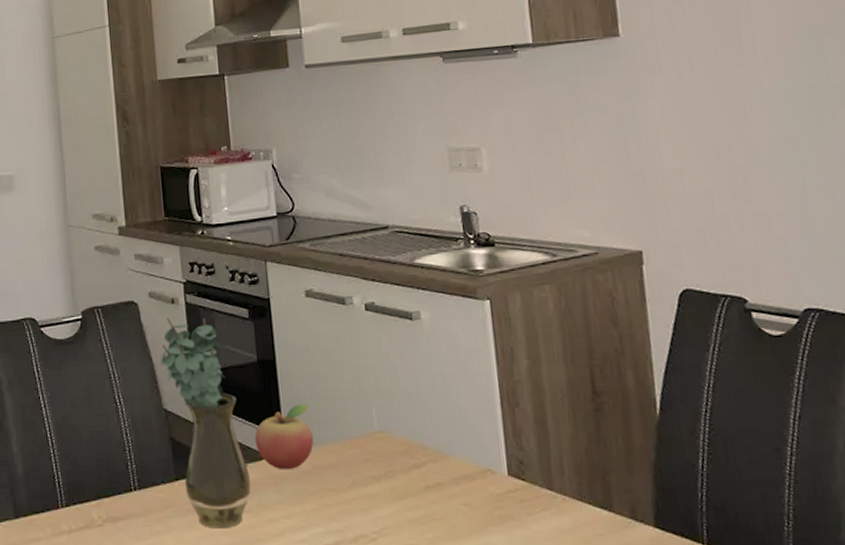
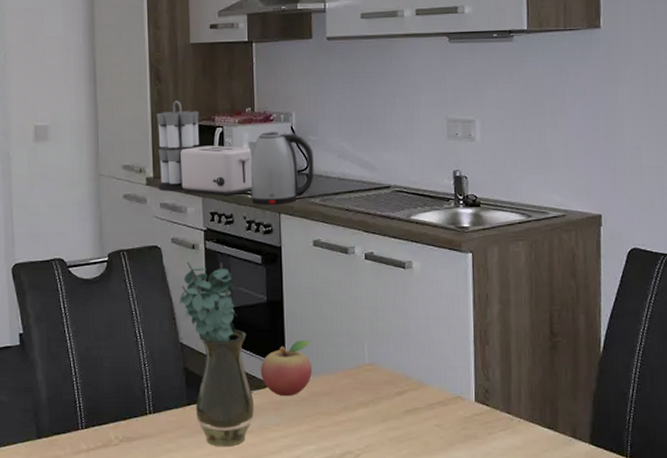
spice rack: none [125,142,174,241] -> present [156,100,200,192]
toaster: none [153,188,234,245] -> present [180,145,252,197]
kettle: none [226,170,301,254] -> present [248,131,314,206]

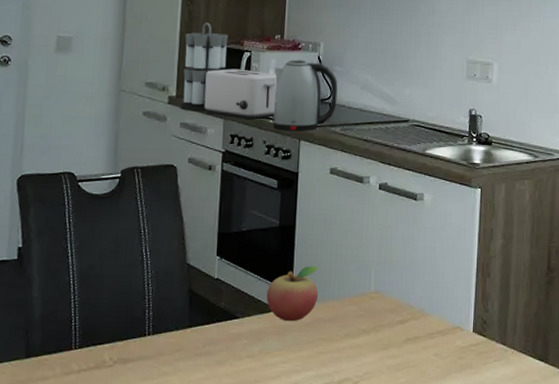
vase: present [179,261,255,447] -> none [189,182,258,371]

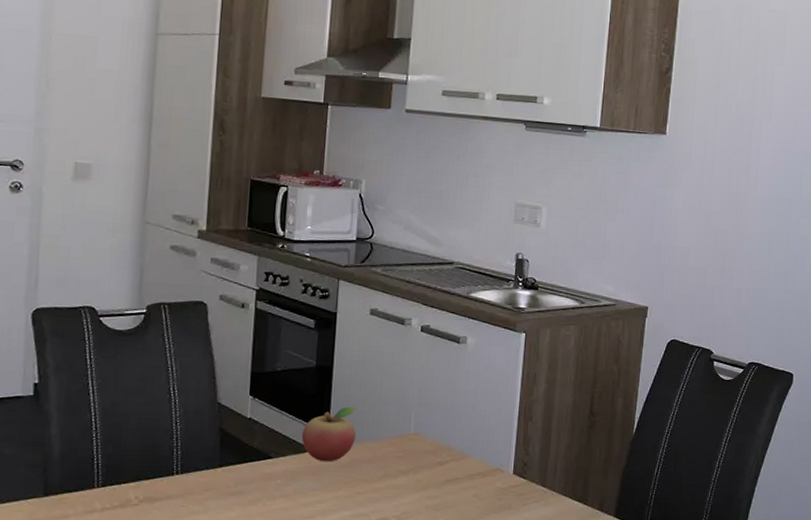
spice rack: present [180,22,229,112] -> none [210,154,264,248]
toaster: present [204,68,278,121] -> none [236,203,316,258]
kettle: present [272,59,338,132] -> none [310,196,380,272]

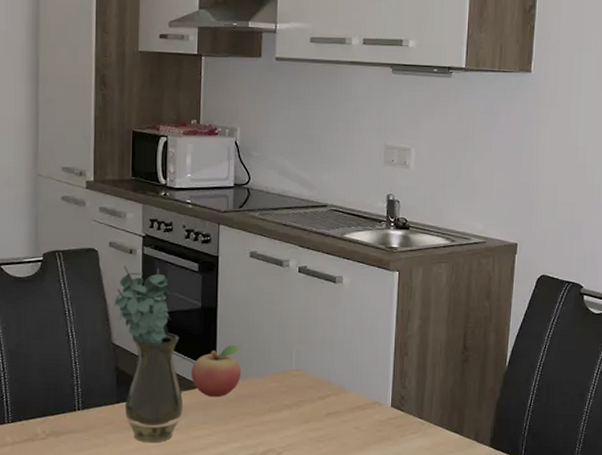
vase: none [221,320,292,510] -> present [113,265,184,443]

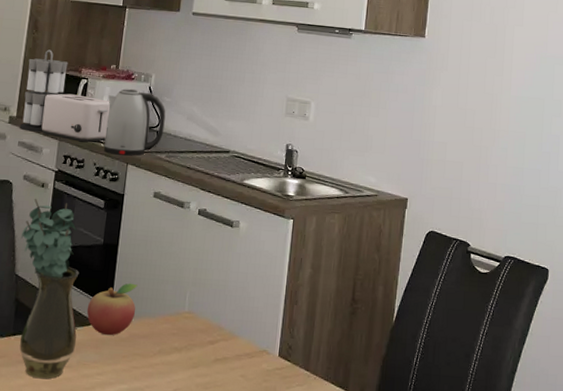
spice rack: none [98,107,144,197] -> present [19,49,68,133]
toaster: none [122,153,195,206] -> present [41,93,110,143]
kettle: none [191,144,256,217] -> present [103,88,166,157]

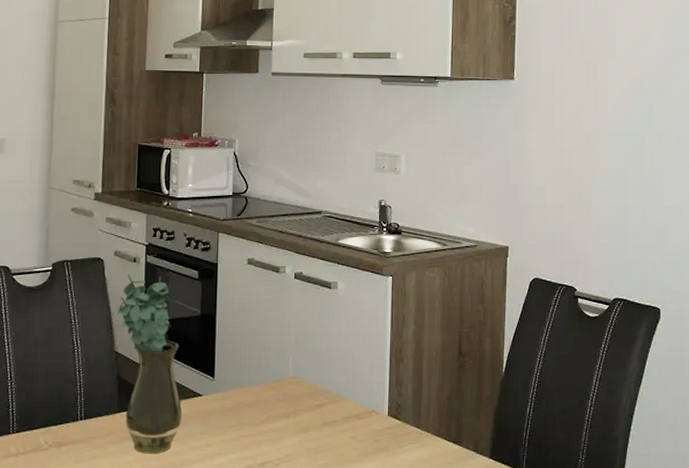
spice rack: present [19,49,68,133] -> none [105,122,149,207]
toaster: present [41,93,110,143] -> none [128,165,196,215]
fruit: present [86,283,138,336] -> none [190,352,240,407]
kettle: present [103,88,166,157] -> none [192,155,253,225]

